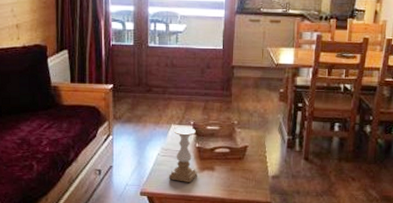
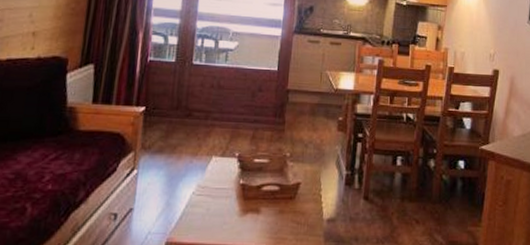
candle holder: present [169,127,197,182] -> none [204,160,241,229]

